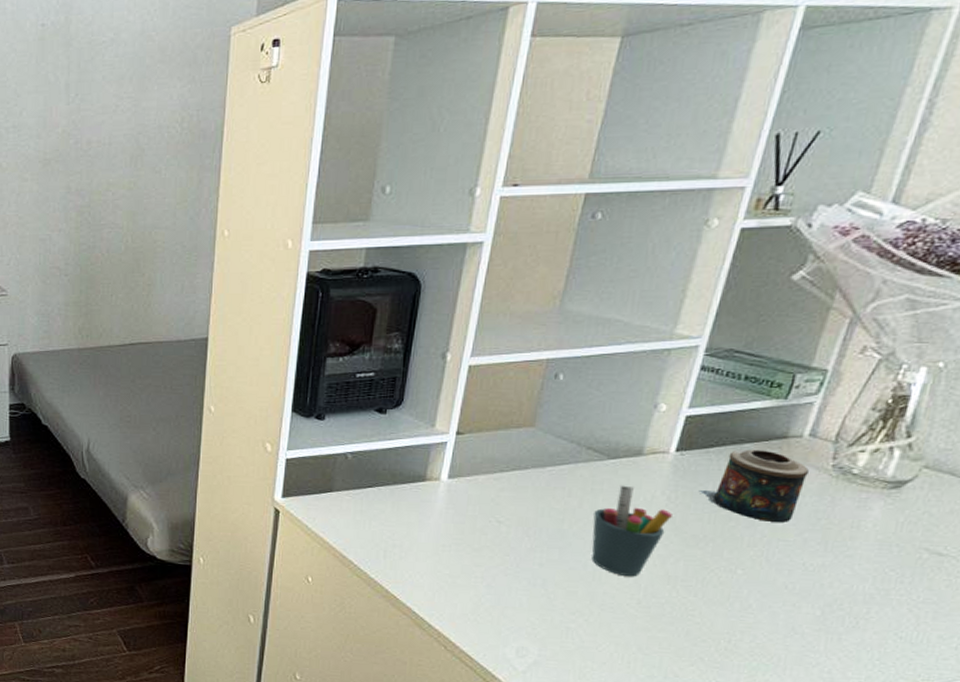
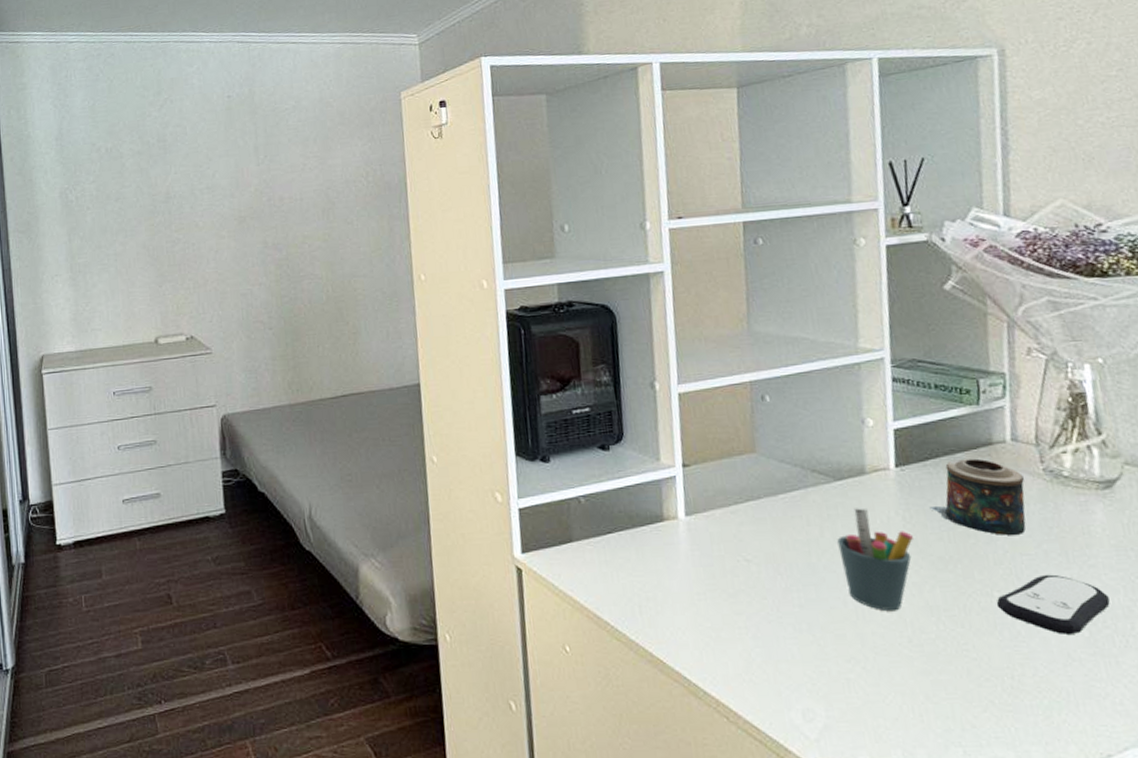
remote control: none [736,559,855,613] -> present [996,574,1110,636]

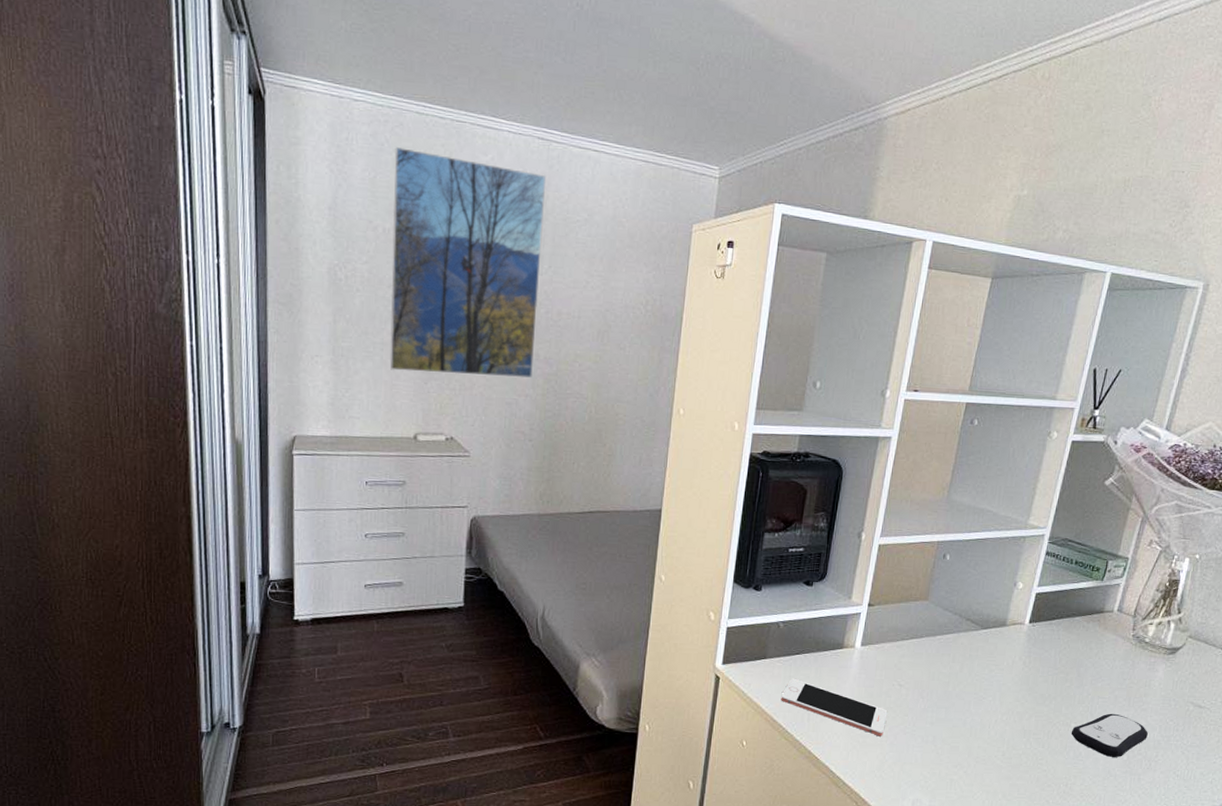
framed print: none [109,73,263,279] -> present [389,147,547,379]
cell phone: none [600,563,741,628] -> present [781,678,888,737]
pen holder: present [837,508,913,612] -> none [969,652,1027,732]
candle: present [929,458,1026,535] -> none [1045,621,1118,682]

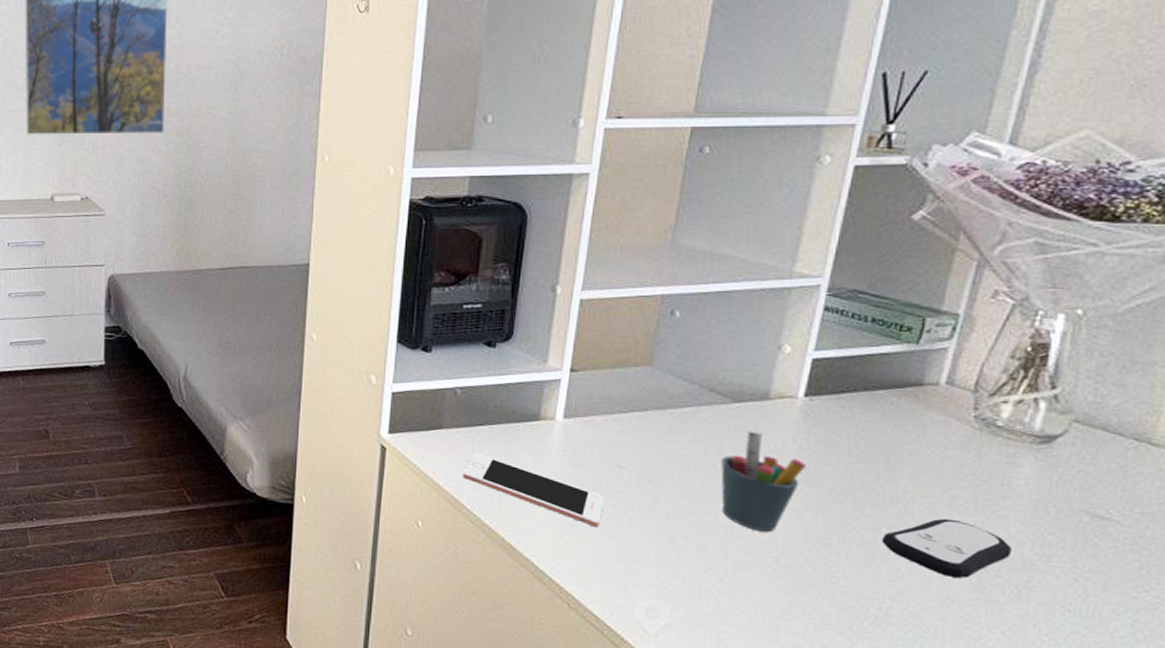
pen holder: none [969,652,1027,732] -> present [721,431,806,533]

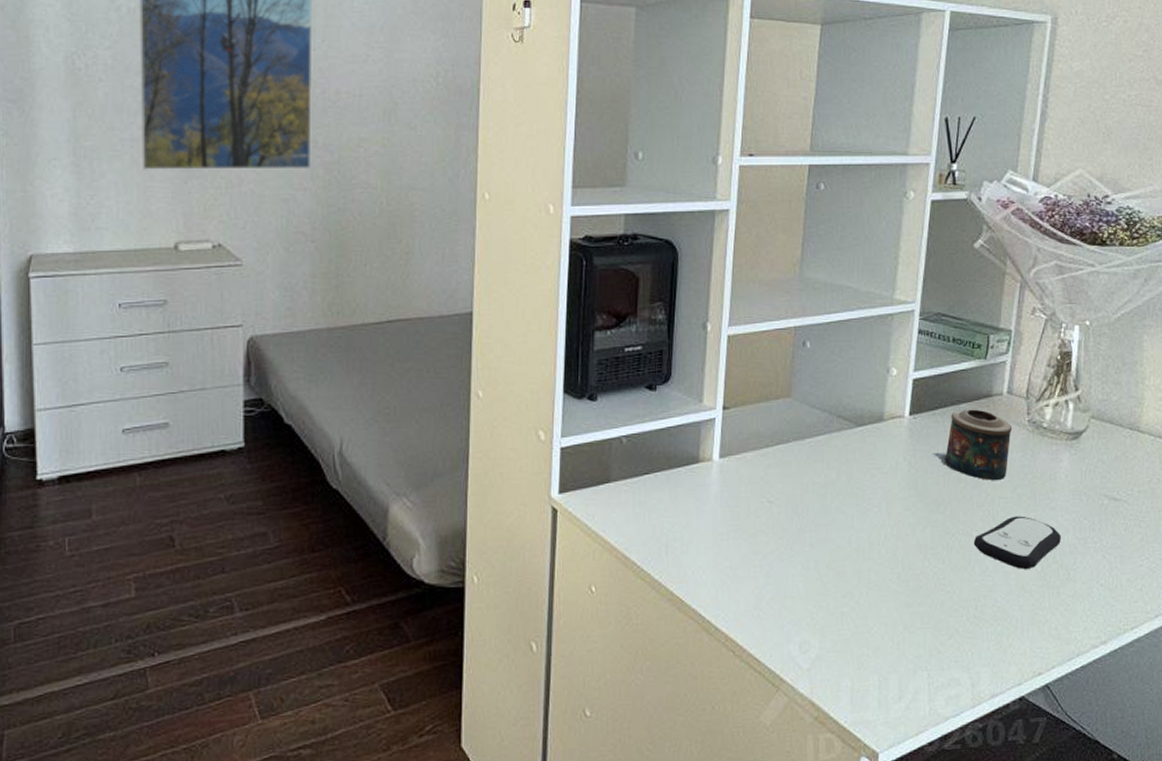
cell phone: present [462,452,605,527] -> none [632,503,759,567]
pen holder: present [721,431,806,533] -> none [851,453,915,550]
candle: none [832,396,949,477] -> present [932,409,1012,480]

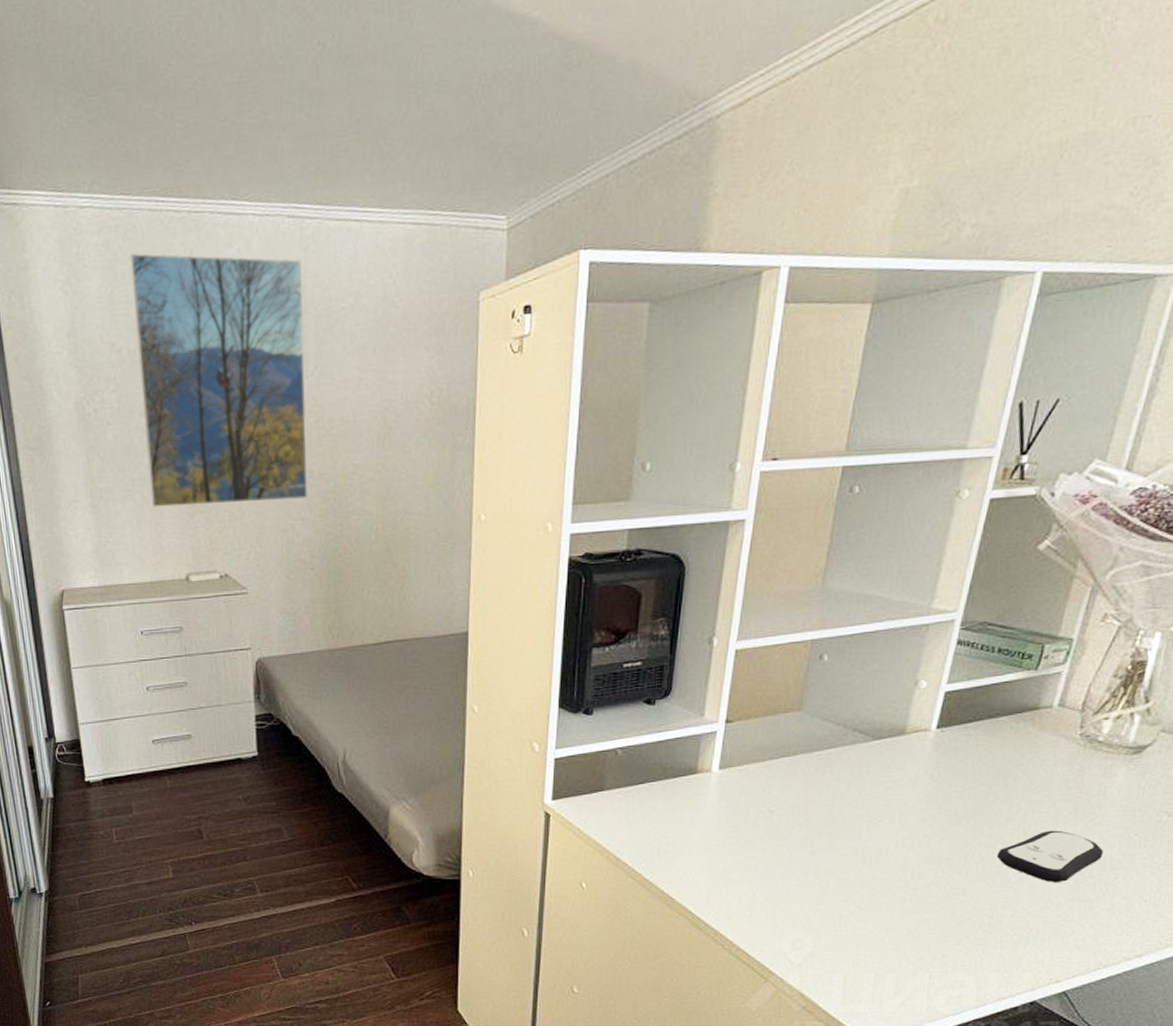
candle: present [932,409,1012,480] -> none [959,722,1059,794]

